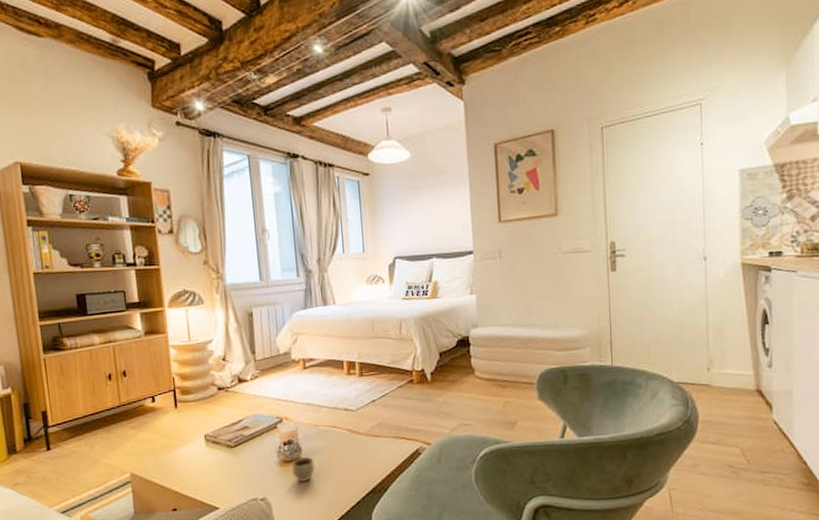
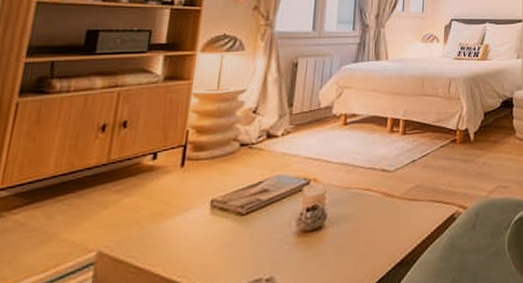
cup: present [291,456,315,482] -> none [311,224,339,256]

